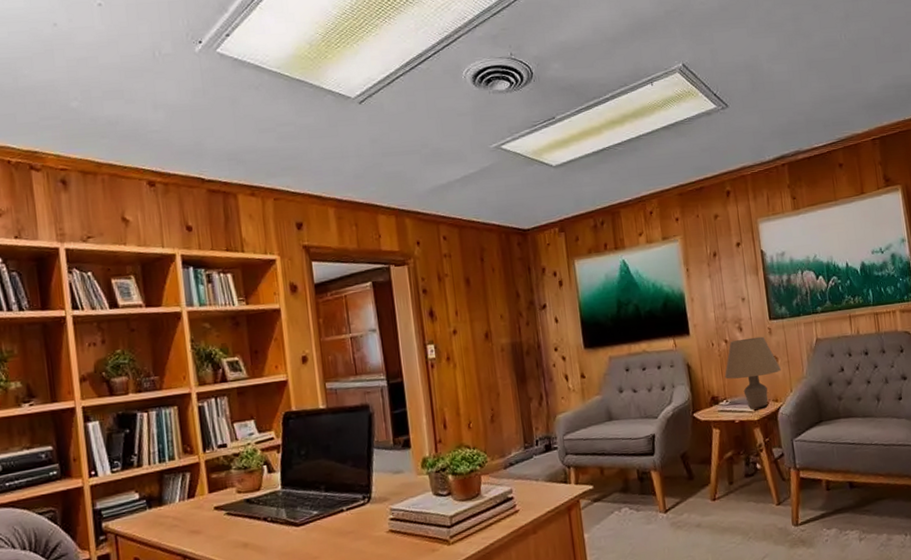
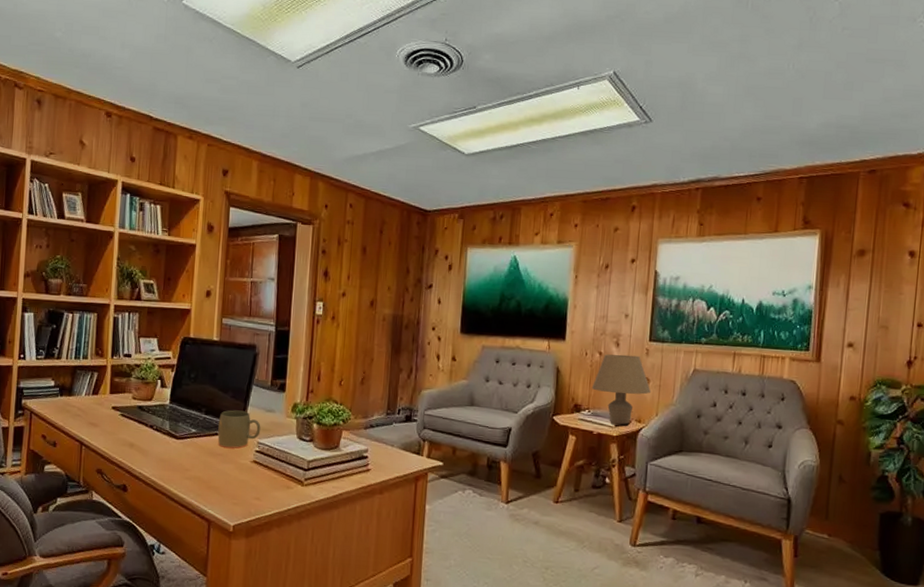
mug: none [342,478,392,524] -> present [217,410,261,449]

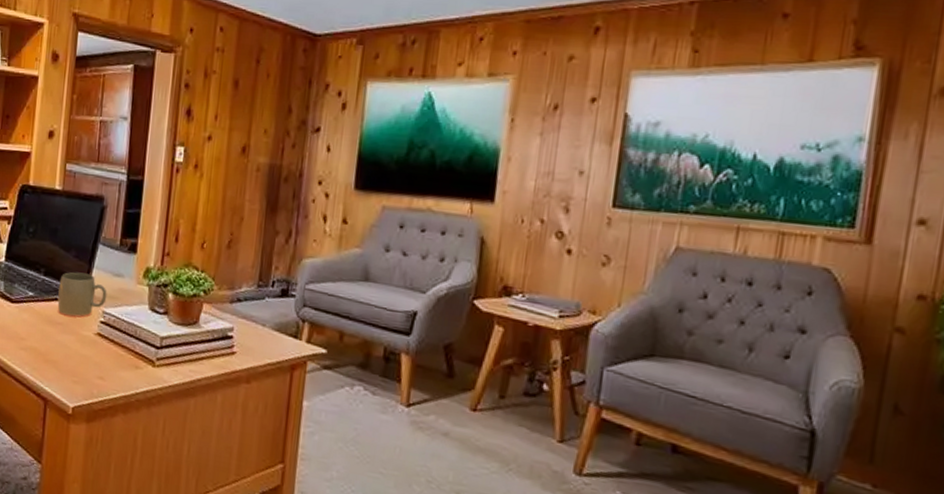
table lamp: present [591,354,651,427] -> none [528,222,612,319]

